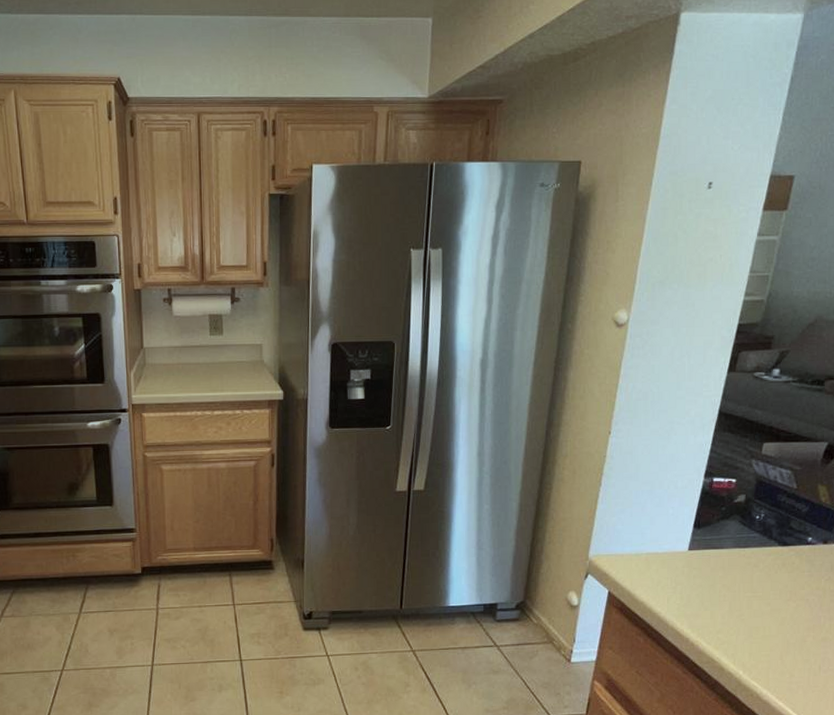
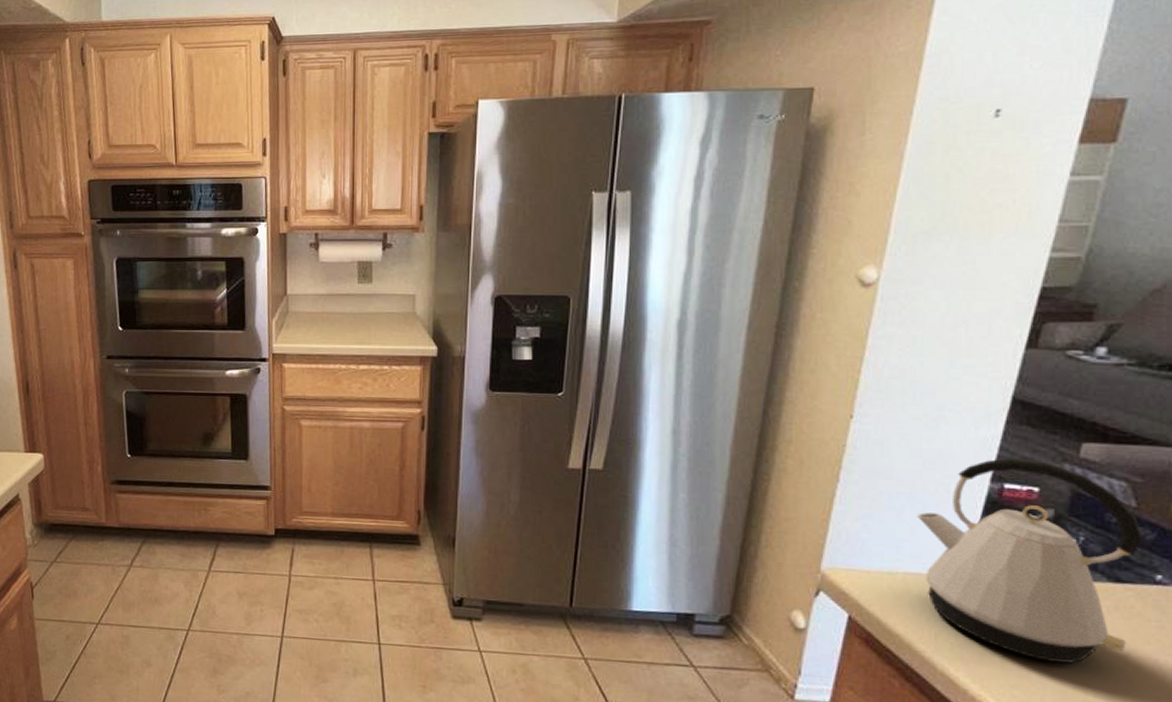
kettle: none [655,458,800,610] -> present [917,458,1143,664]

